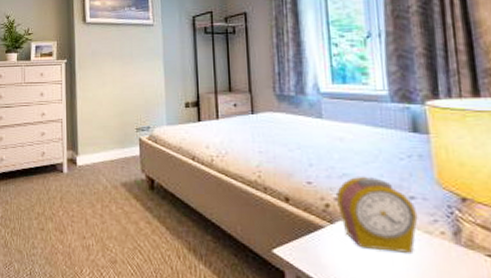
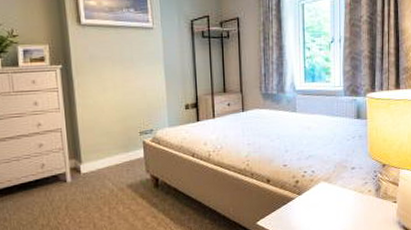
alarm clock: present [335,176,418,253] -> none [303,155,356,210]

